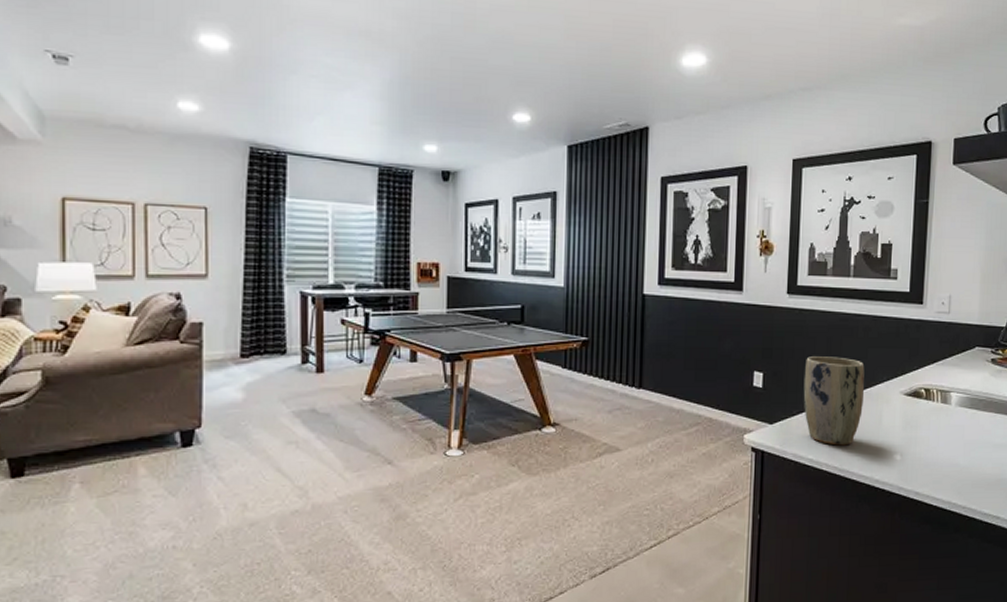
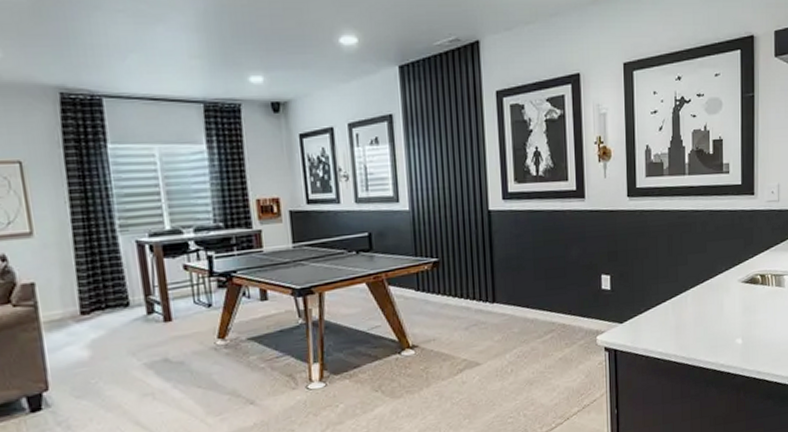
plant pot: present [803,356,865,446] -> none [648,253,705,337]

